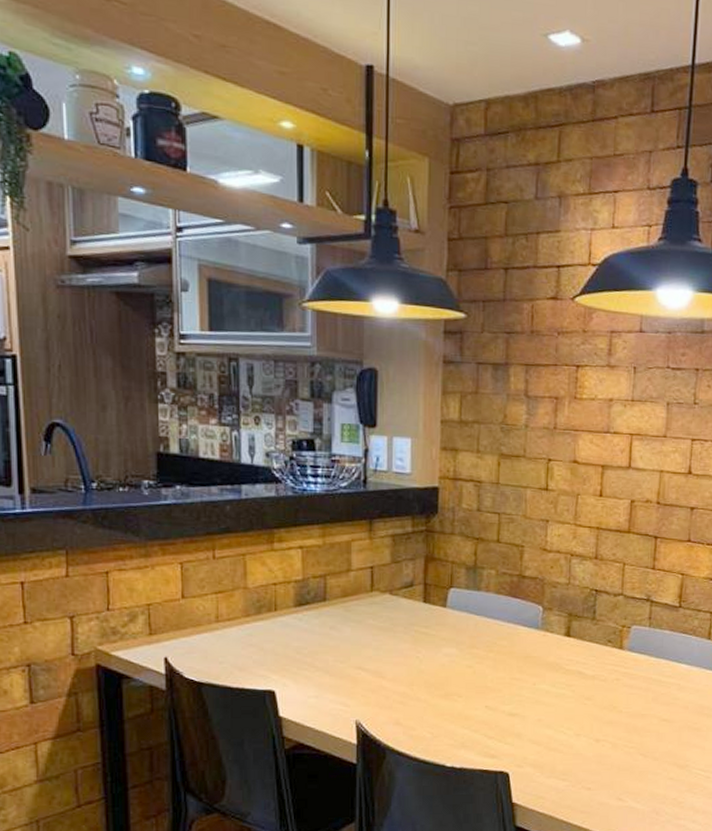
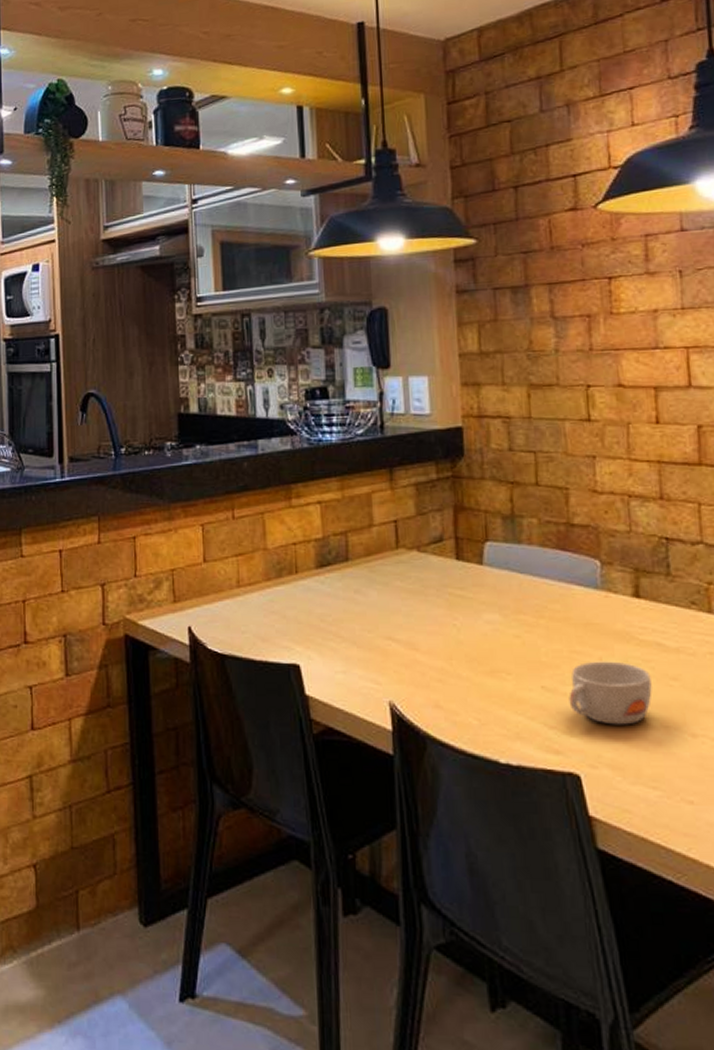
bowl: none [506,686,571,735] -> present [569,661,652,725]

